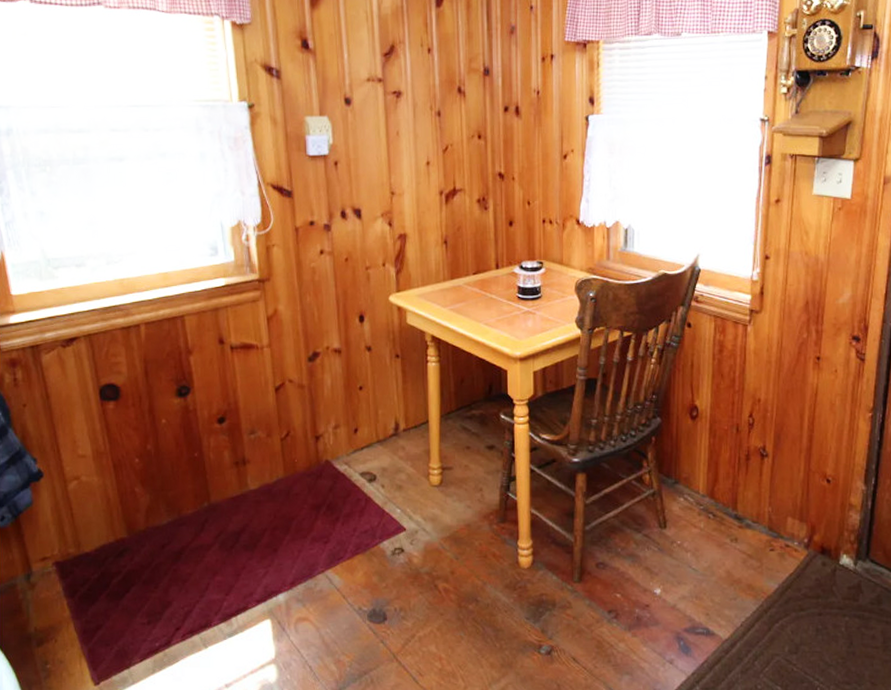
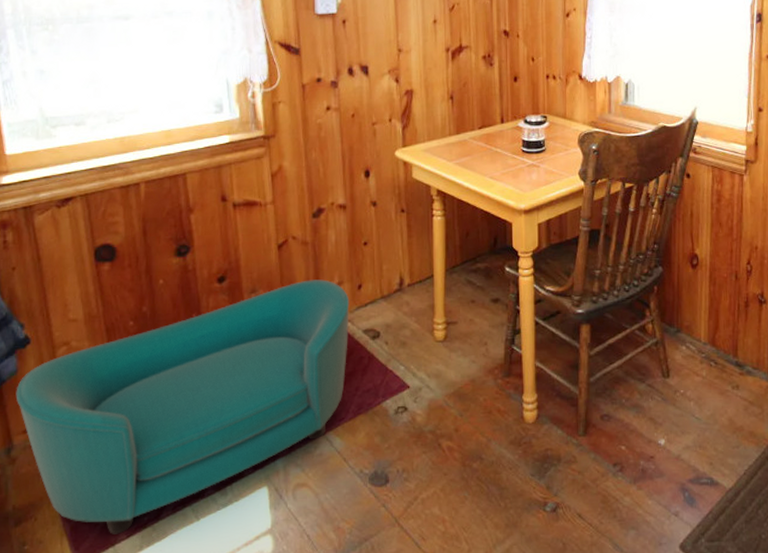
dog bed: none [32,422,346,658] -> present [15,279,350,534]

